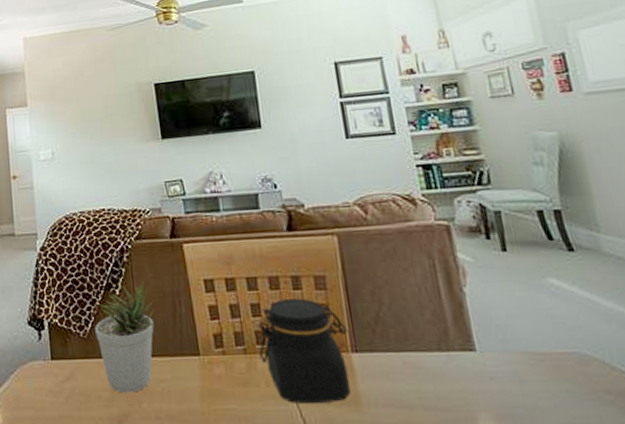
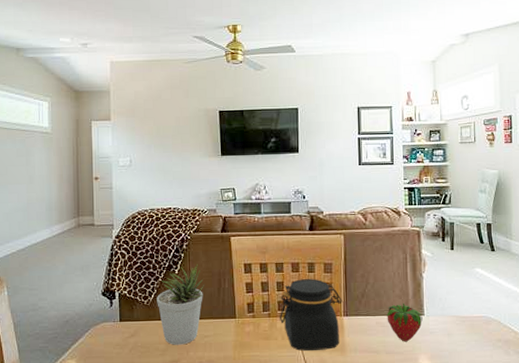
fruit: none [416,332,475,393] -> present [387,303,423,342]

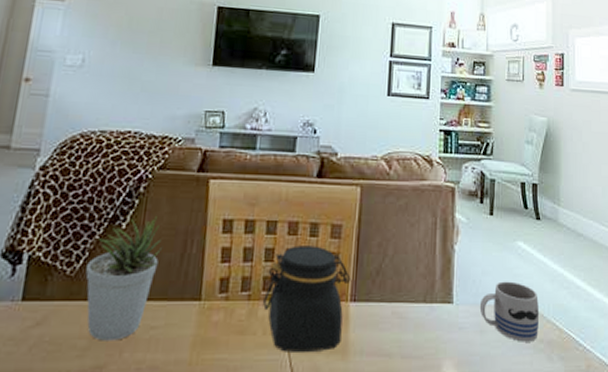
fruit: present [387,303,423,342] -> none [406,285,451,342]
mug: none [446,298,497,342] -> present [479,281,540,342]

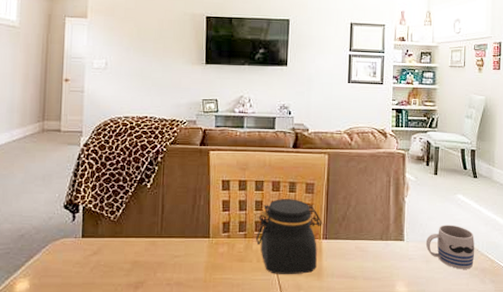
potted plant: present [85,215,164,341] -> none [124,178,179,265]

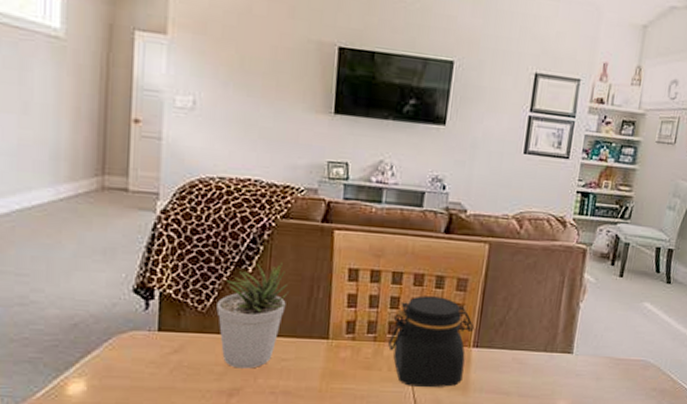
potted plant: none [124,178,179,265] -> present [216,261,290,369]
mug: present [425,225,475,269] -> none [598,337,658,390]

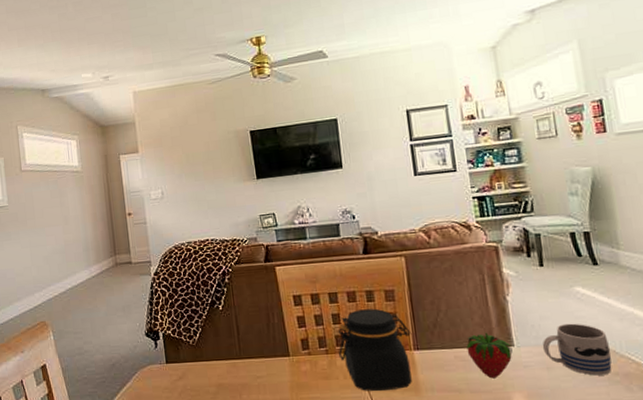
potted plant: present [216,261,290,369] -> none [202,298,253,388]
fruit: none [526,336,571,384] -> present [466,332,513,379]
mug: none [598,337,658,390] -> present [542,323,612,376]

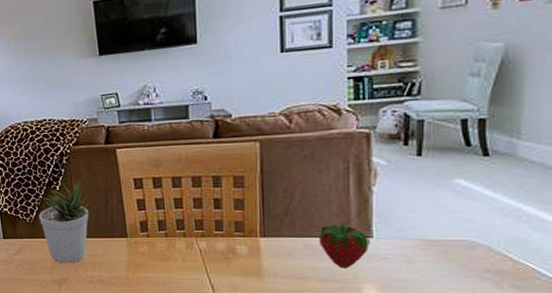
potted plant: none [202,298,253,388] -> present [39,179,90,263]
jar: present [338,308,412,391] -> none [179,194,258,274]
mug: present [542,323,612,376] -> none [405,217,486,271]

